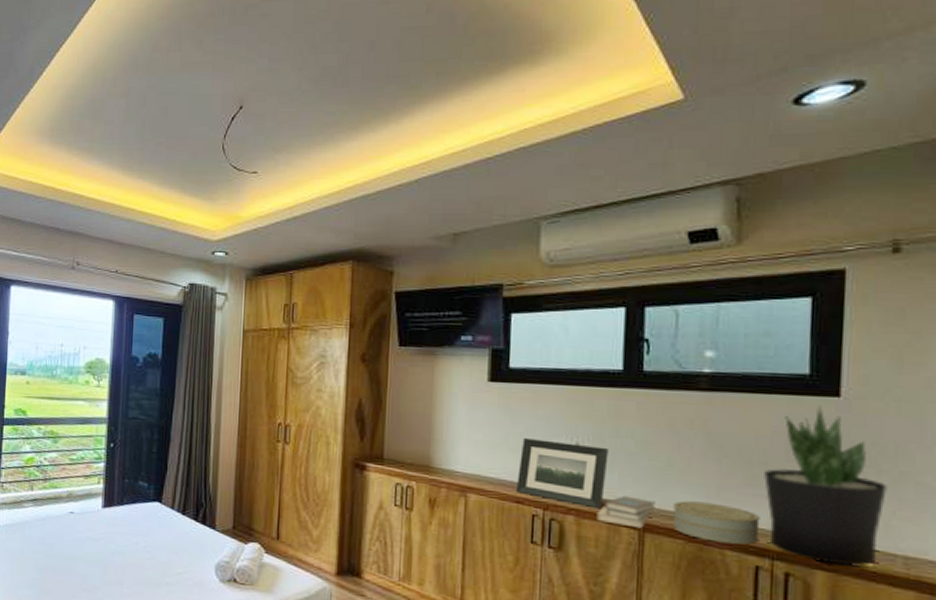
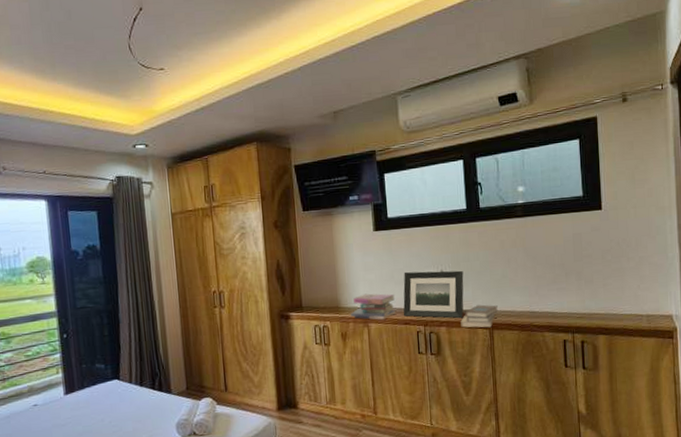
books: none [443,456,506,492] -> present [350,293,396,321]
decorative box: present [672,500,760,545] -> none [509,299,564,328]
planter: present [764,405,887,567] -> none [563,217,634,329]

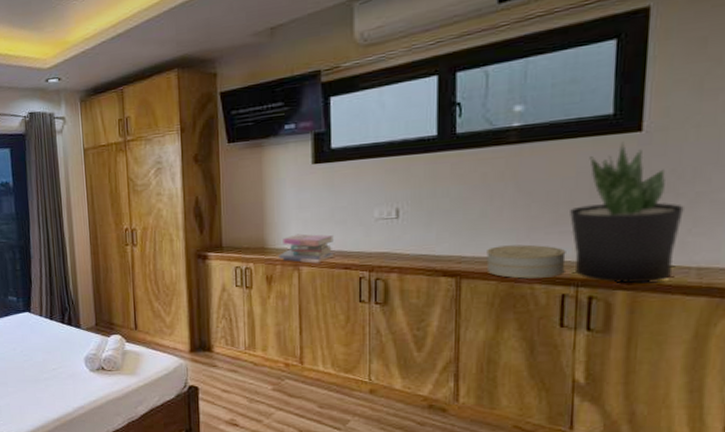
picture frame: present [403,270,464,319] -> none [344,208,426,265]
books: present [461,304,498,328] -> none [417,249,470,277]
decorative box: none [509,299,564,328] -> present [486,244,566,279]
planter: none [563,217,634,329] -> present [570,141,684,284]

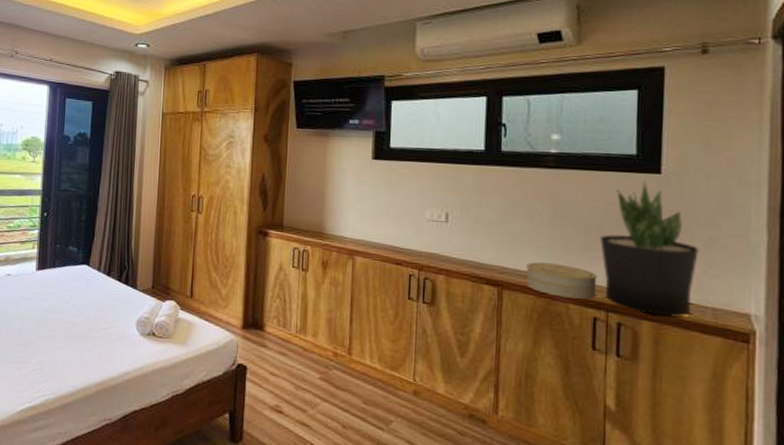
books: present [277,233,334,264] -> none [334,223,387,255]

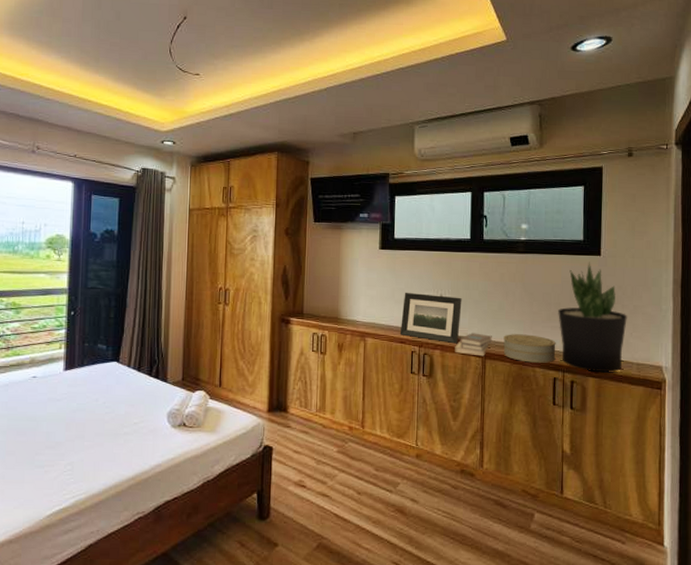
picture frame: none [396,207,473,270] -> present [401,292,462,344]
books: none [463,258,511,286] -> present [455,333,492,357]

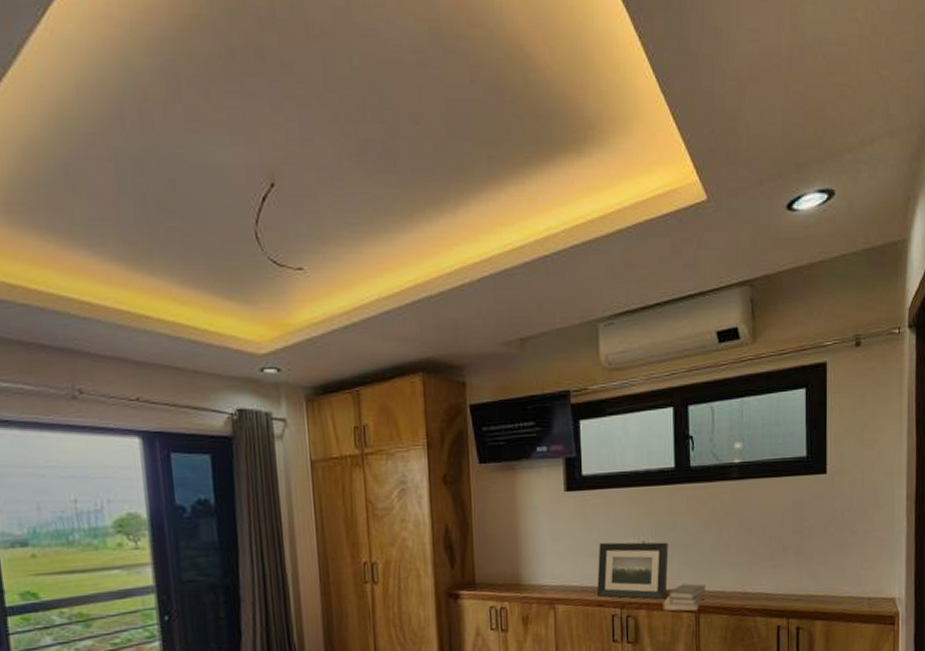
decorative box: present [503,334,556,363] -> none [719,578,779,612]
planter: present [558,262,627,373] -> none [780,482,857,614]

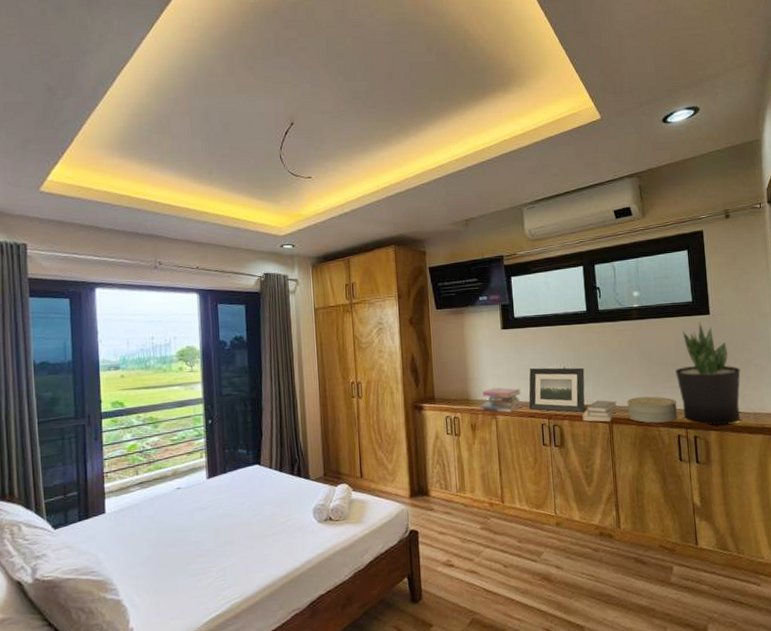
books: none [533,568,588,601] -> present [479,387,522,413]
decorative box: none [719,578,779,612] -> present [627,396,678,423]
planter: none [780,482,857,614] -> present [675,321,741,426]

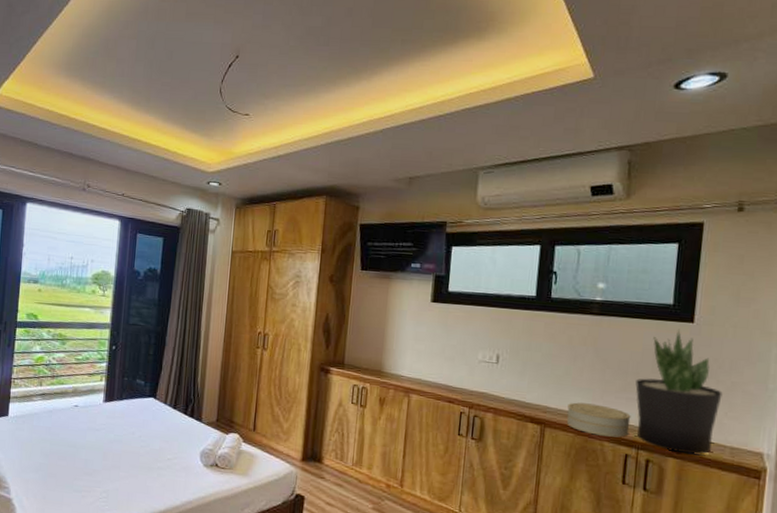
books: present [479,387,522,413] -> none [392,363,442,394]
picture frame: present [529,367,585,413] -> none [449,349,522,409]
books: present [582,400,617,422] -> none [509,397,554,424]

